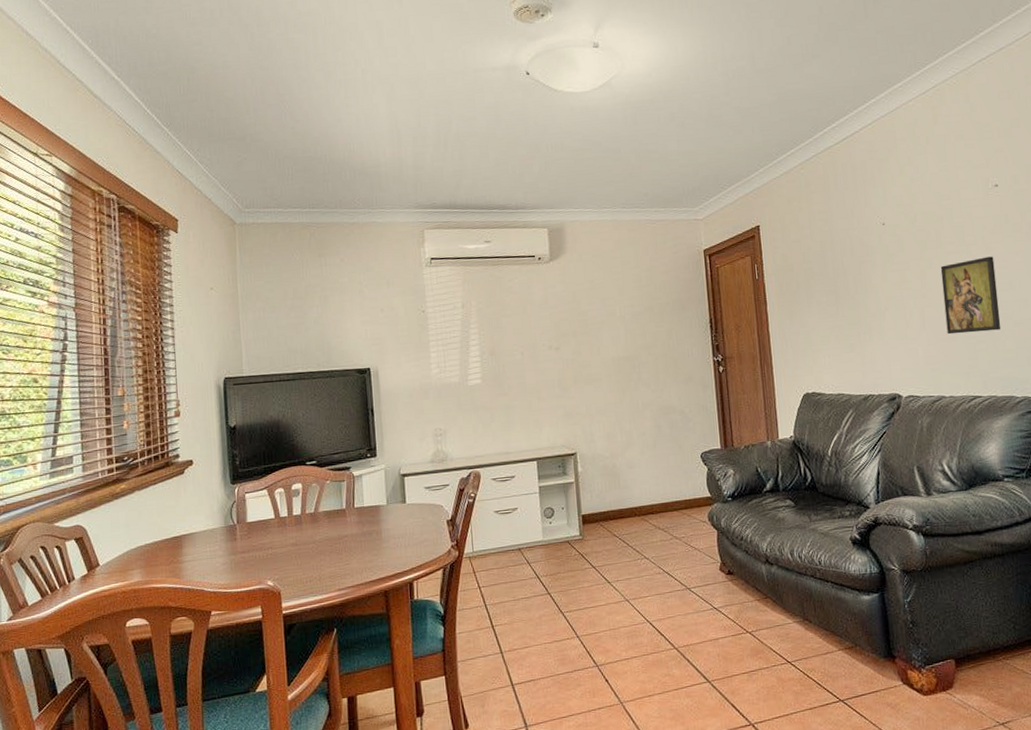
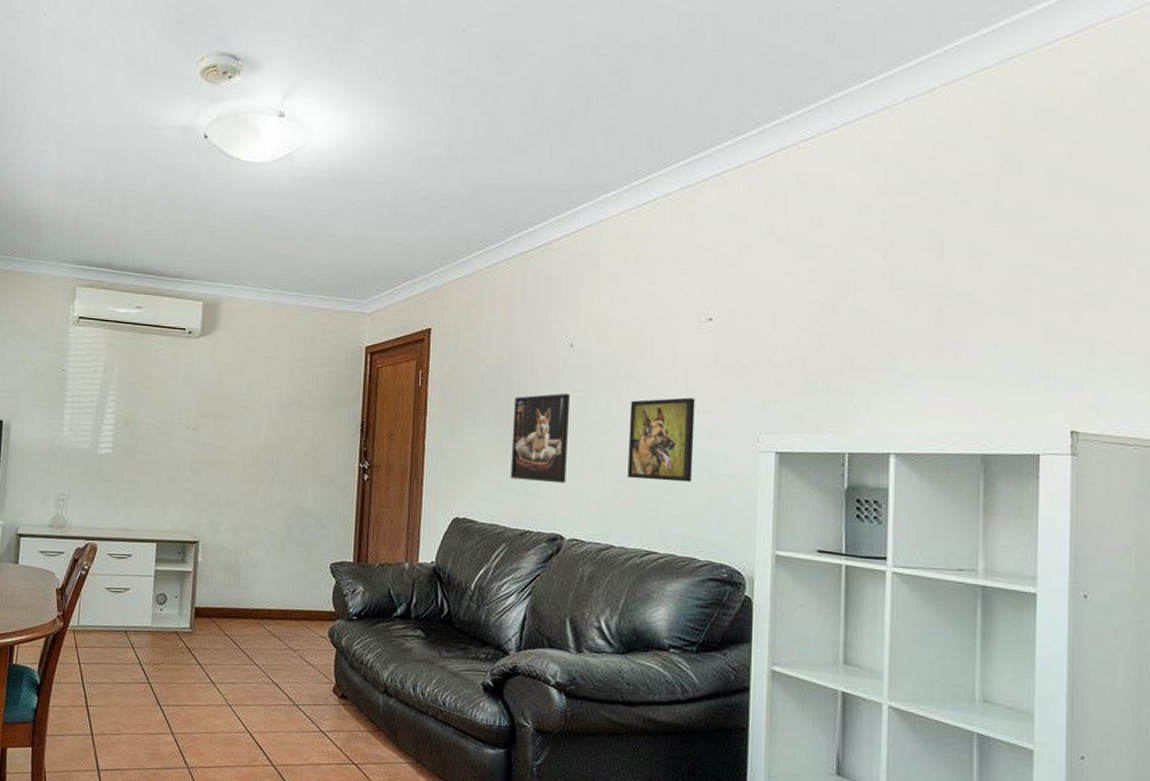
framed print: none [842,267,896,351] -> present [510,393,571,484]

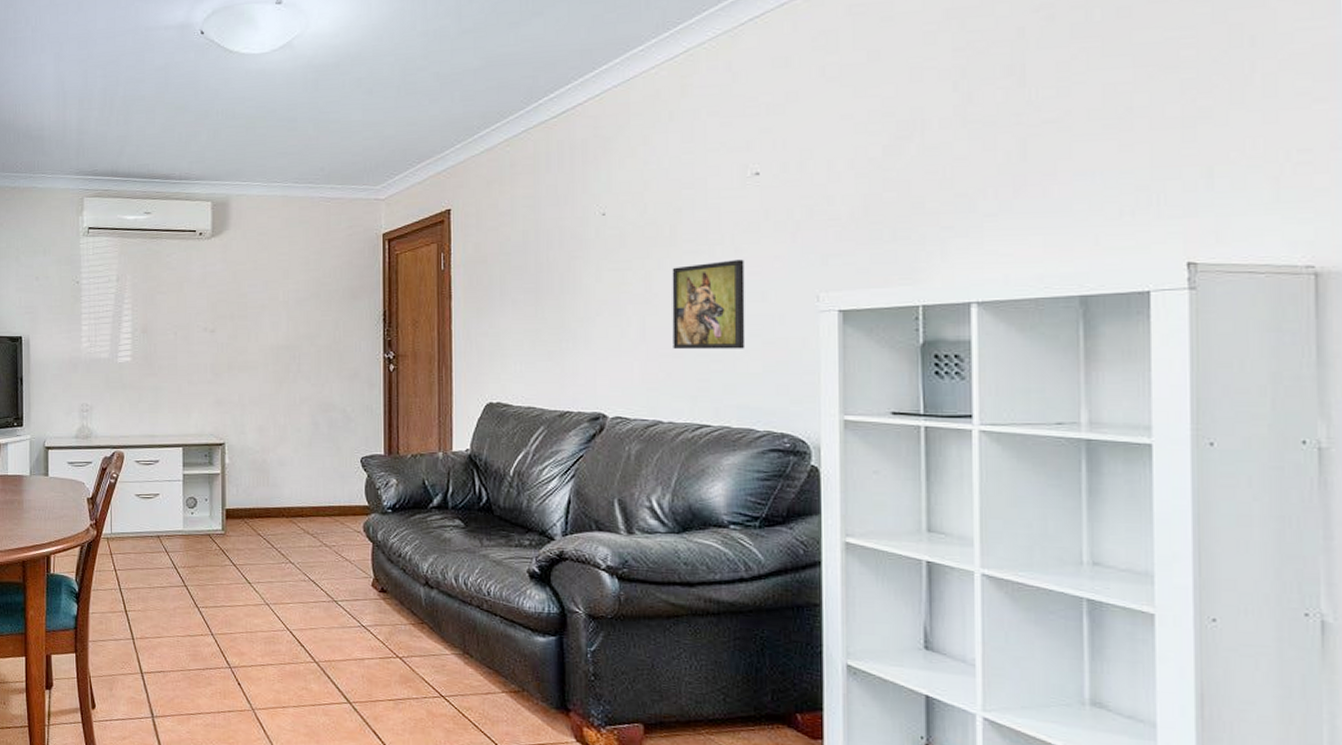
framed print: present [510,393,571,484] -> none [544,265,606,360]

